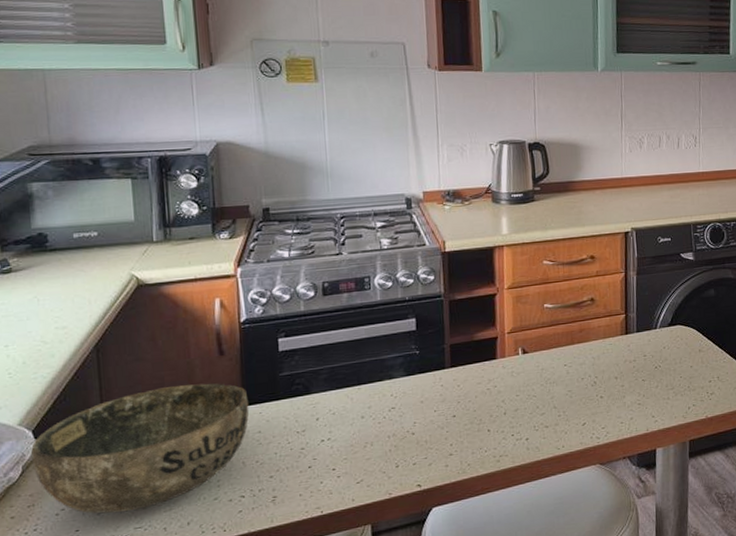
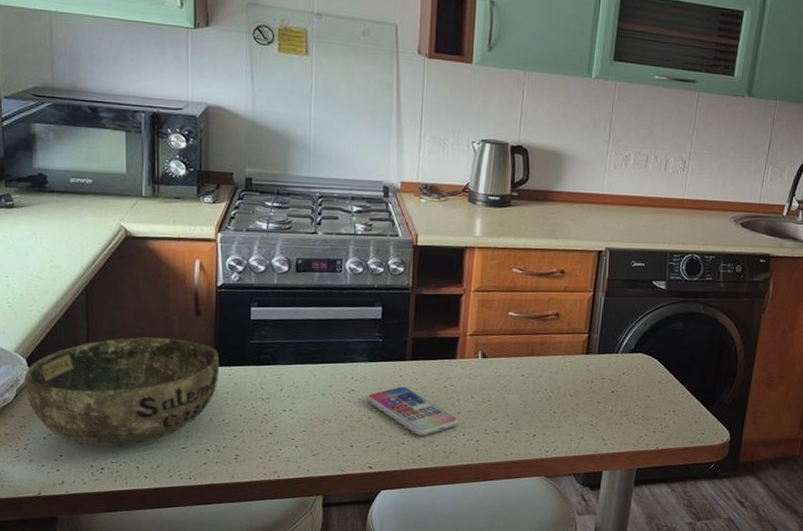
smartphone: none [408,395,506,444] -> present [366,386,459,436]

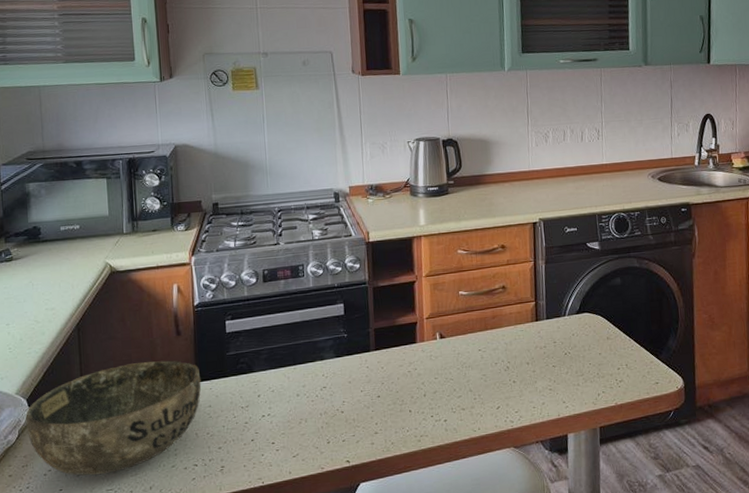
smartphone: present [366,386,459,436] -> none [337,376,426,423]

